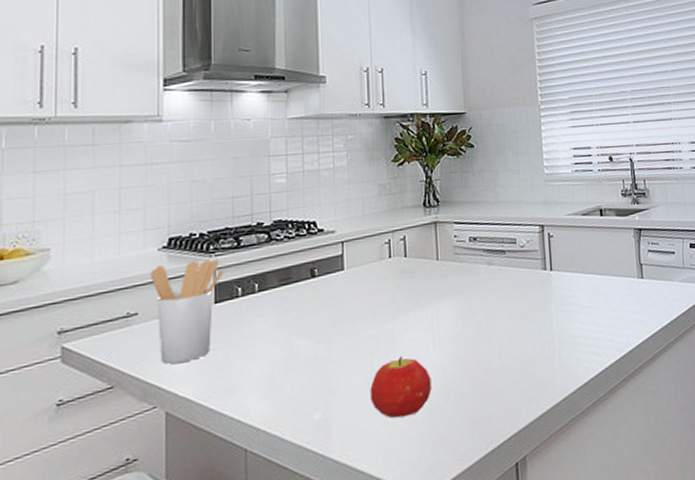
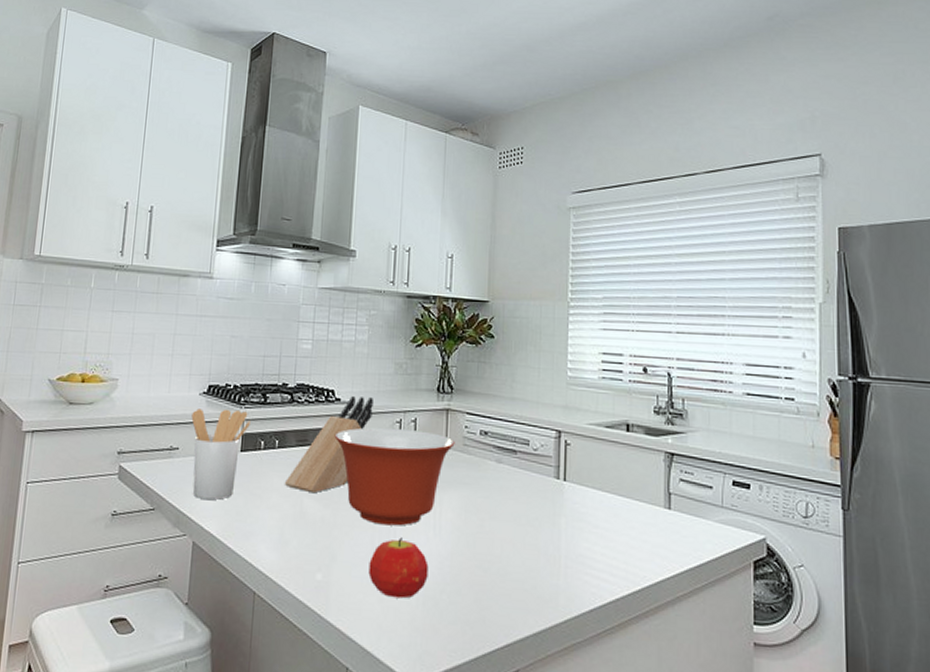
knife block: none [269,223,359,332] -> present [284,396,373,494]
mixing bowl: none [320,247,446,349] -> present [334,427,455,526]

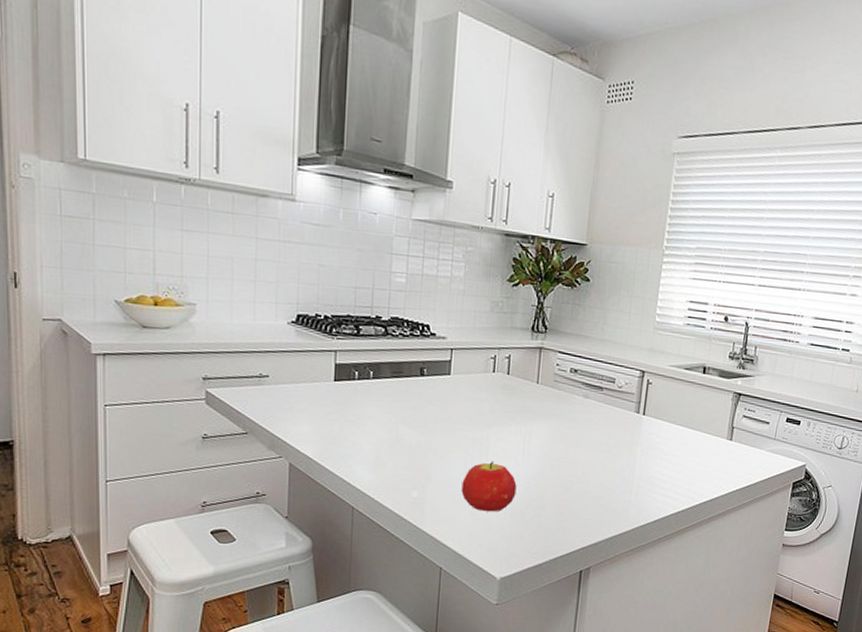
utensil holder: present [191,408,250,500] -> none [280,337,343,425]
knife block: present [284,396,373,494] -> none [379,332,469,422]
mixing bowl: present [334,427,455,526] -> none [429,362,546,452]

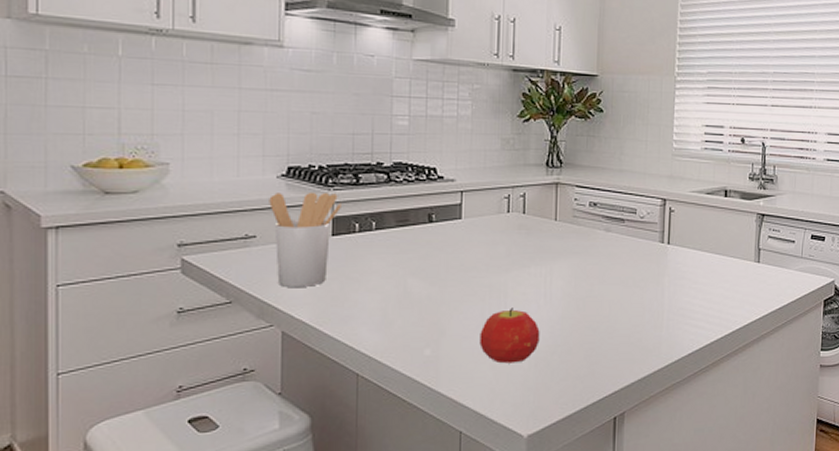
utensil holder: none [280,337,343,425] -> present [269,192,341,287]

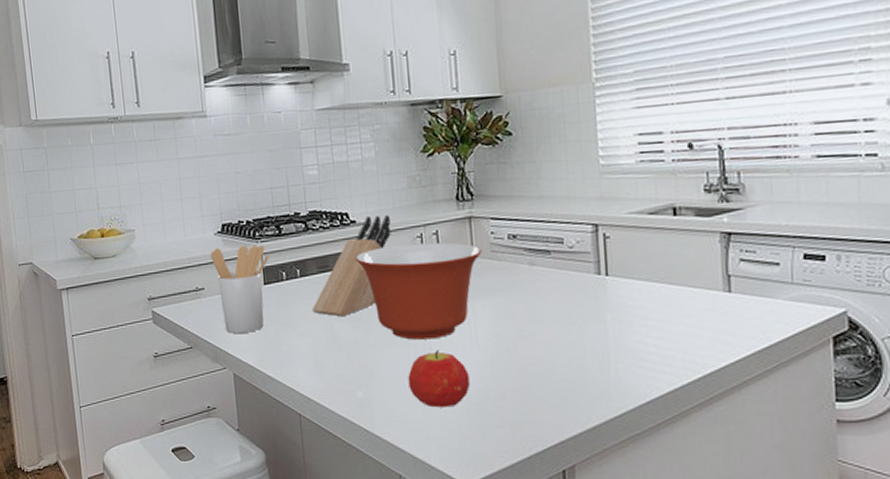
knife block: none [384,174,479,273] -> present [311,215,391,317]
mixing bowl: none [438,203,565,298] -> present [355,242,482,340]

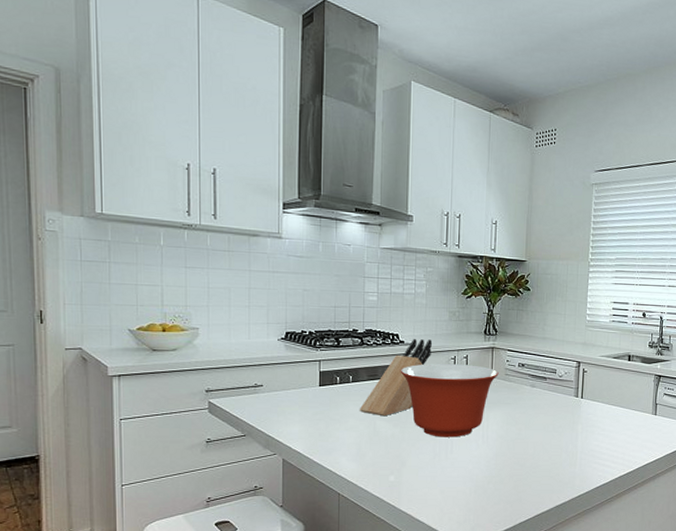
utensil holder: present [210,245,269,333] -> none [272,351,326,425]
fruit: present [408,350,470,408] -> none [432,446,479,489]

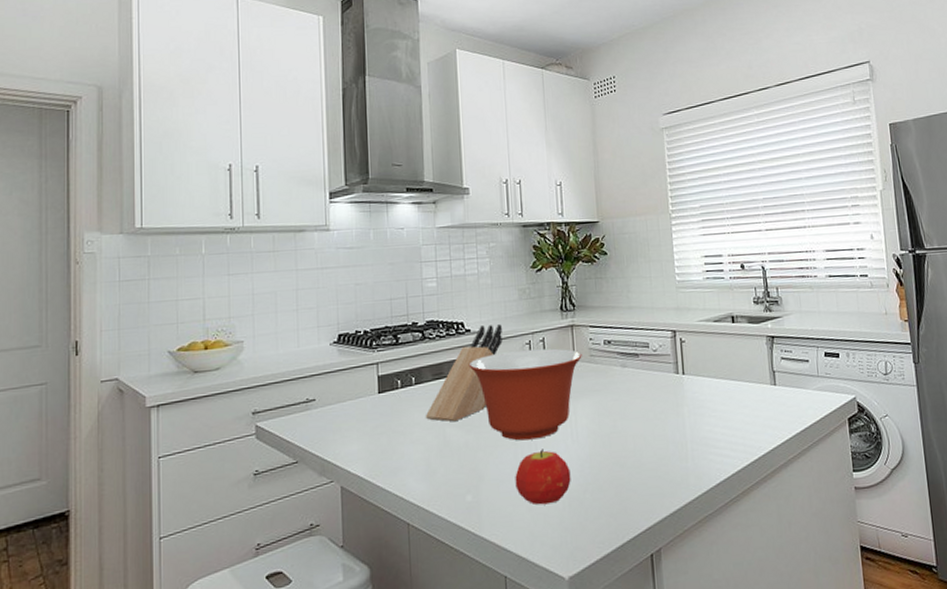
fruit: none [432,446,479,489] -> present [515,449,571,505]

